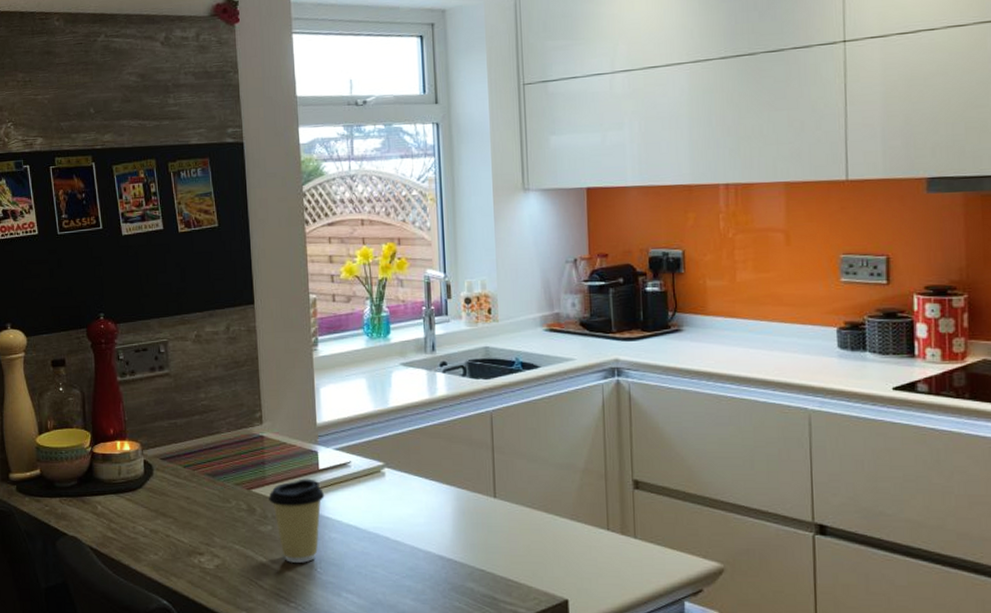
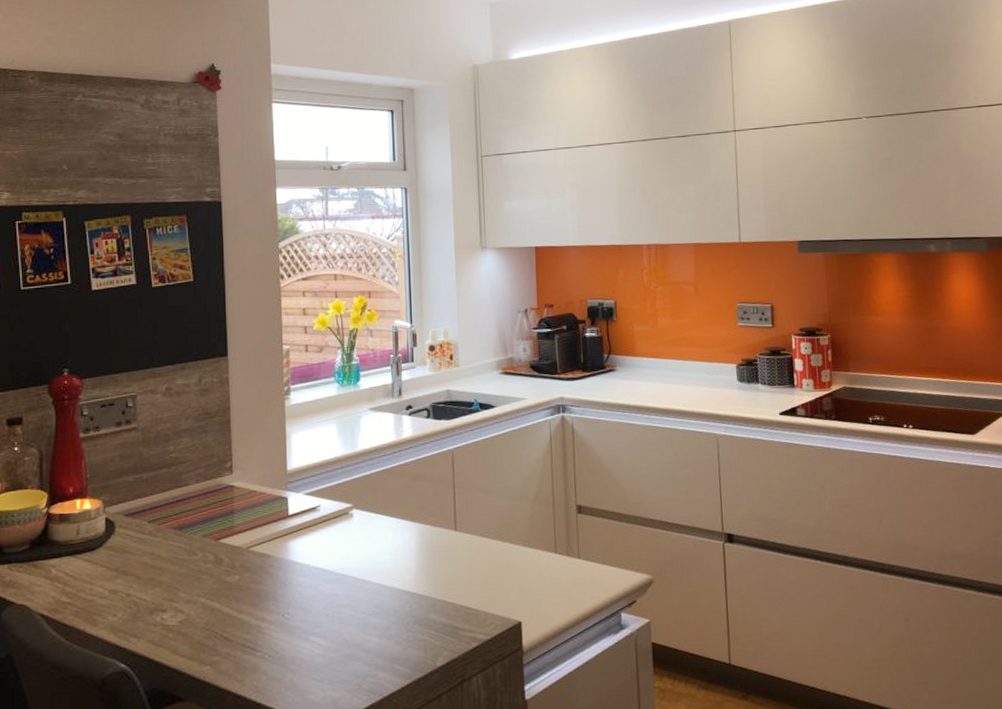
coffee cup: present [269,478,325,563] -> none [237,525,294,611]

